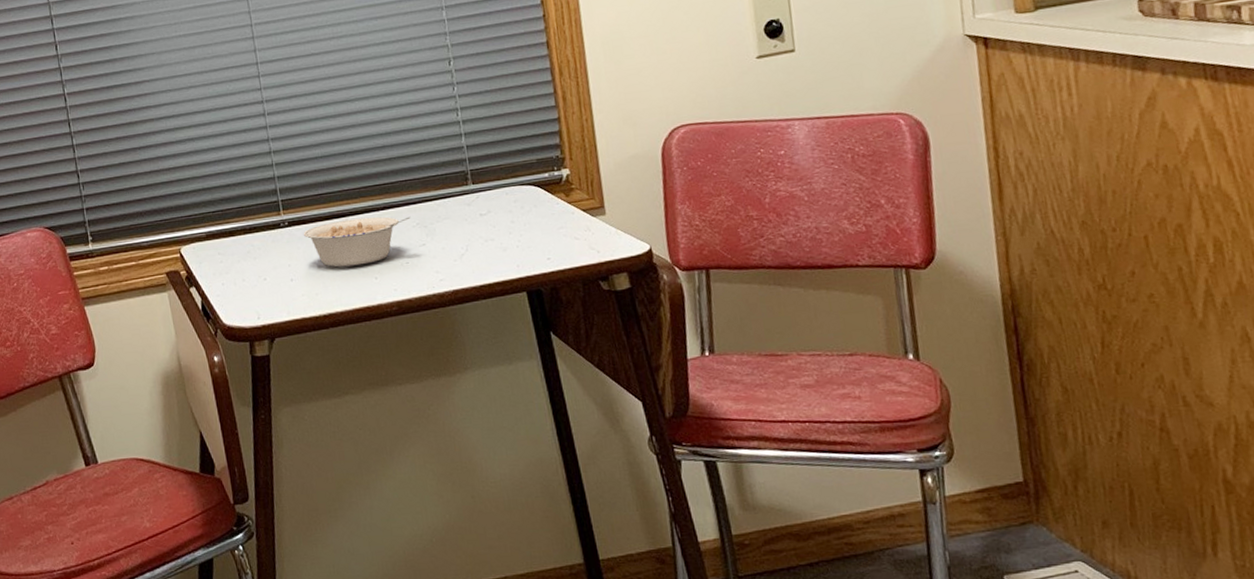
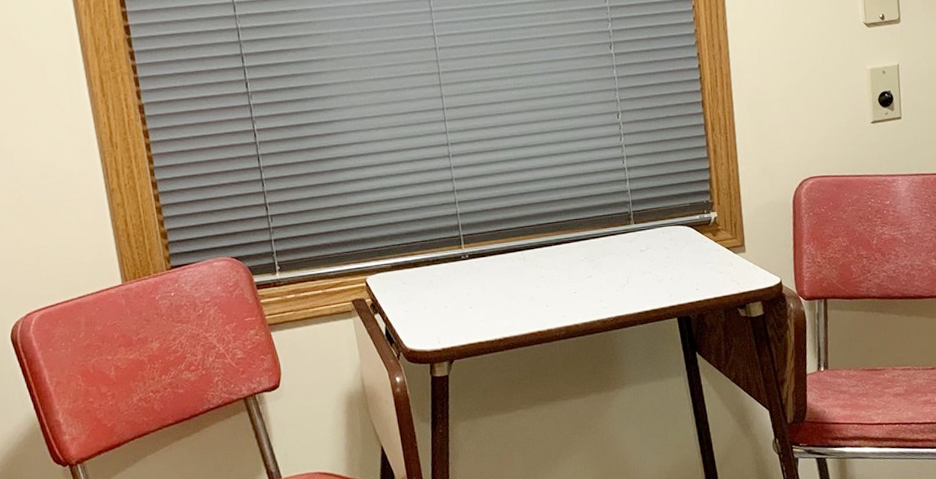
legume: present [303,216,411,267] -> none [482,251,580,296]

